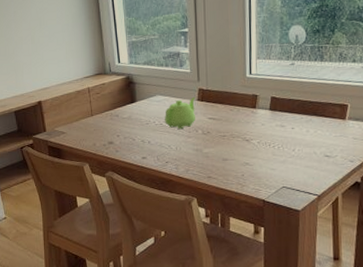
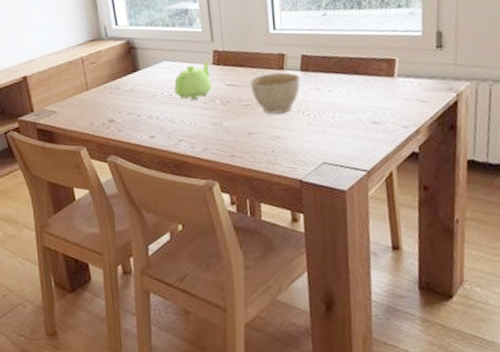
planter bowl: none [227,110,269,145] -> present [250,72,301,114]

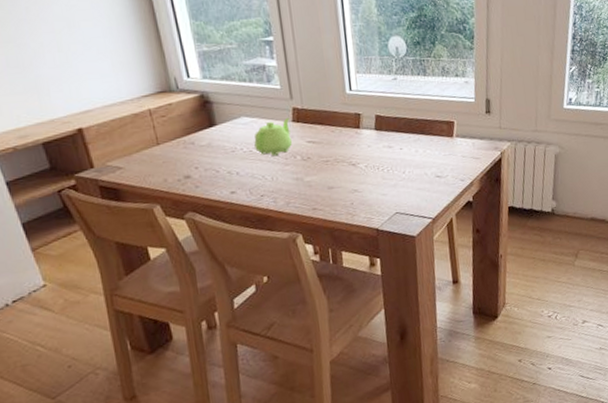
planter bowl: present [250,72,301,114] -> none [329,131,375,170]

